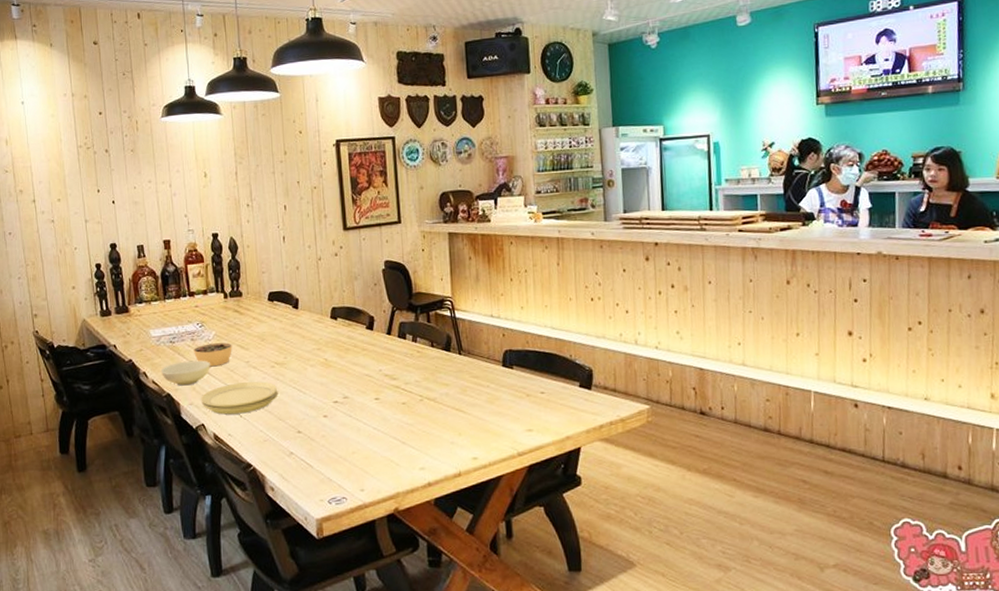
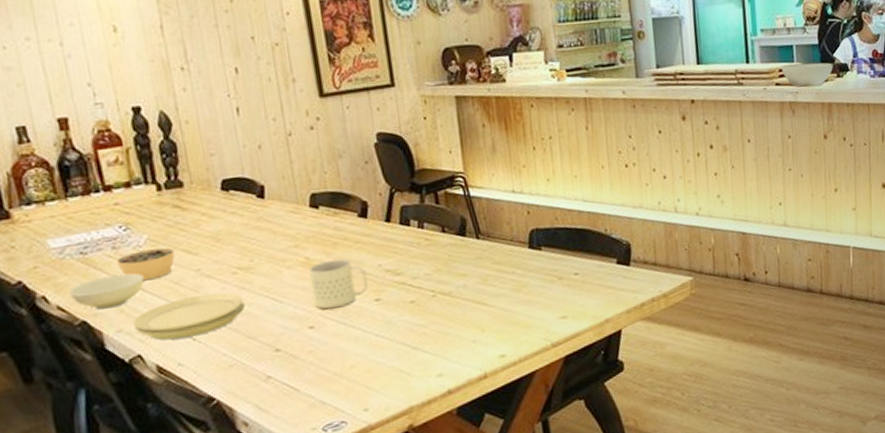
mug: none [326,362,370,403] -> present [308,258,368,310]
bowl: none [745,211,799,235] -> present [782,62,834,88]

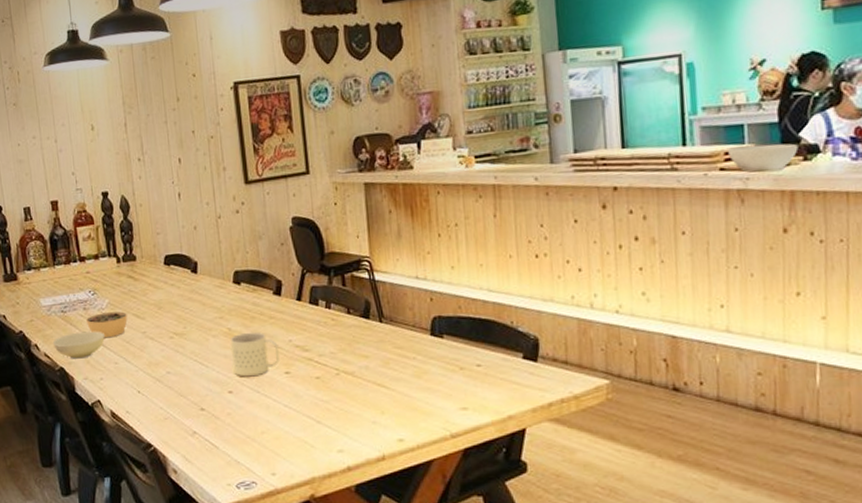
plate: present [133,293,245,341] -> none [96,354,178,390]

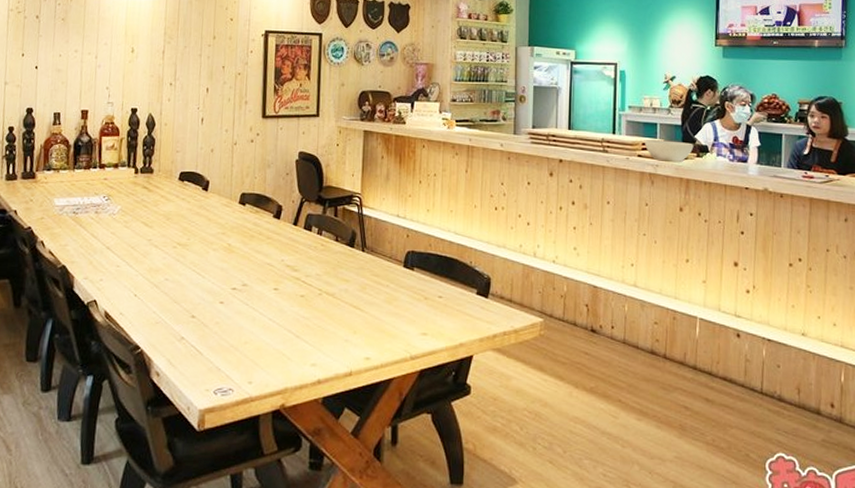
bowl: present [52,331,105,359] -> none [59,233,111,259]
salad: present [86,311,128,338] -> none [96,218,136,242]
mug: present [230,332,280,377] -> none [227,249,271,290]

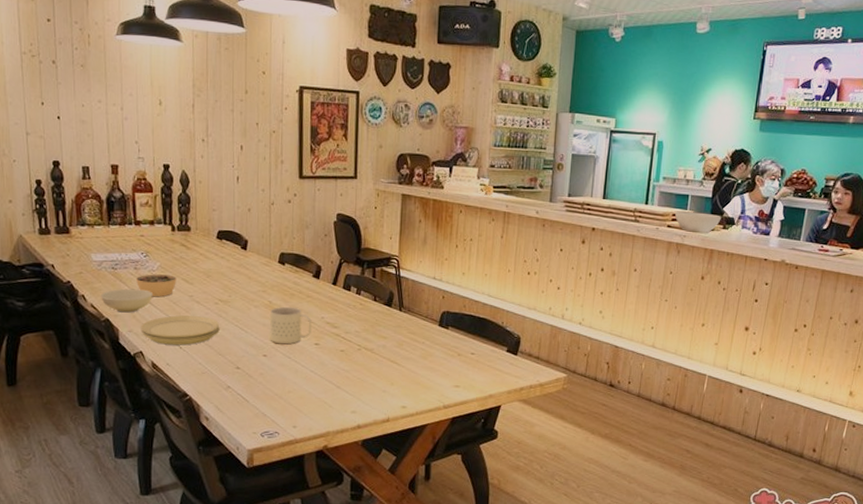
bowl: none [59,233,111,259] -> present [100,288,153,313]
salad: none [96,218,136,242] -> present [136,274,176,297]
plate: none [96,260,177,293] -> present [141,315,220,346]
mug: none [227,249,271,290] -> present [269,306,312,345]

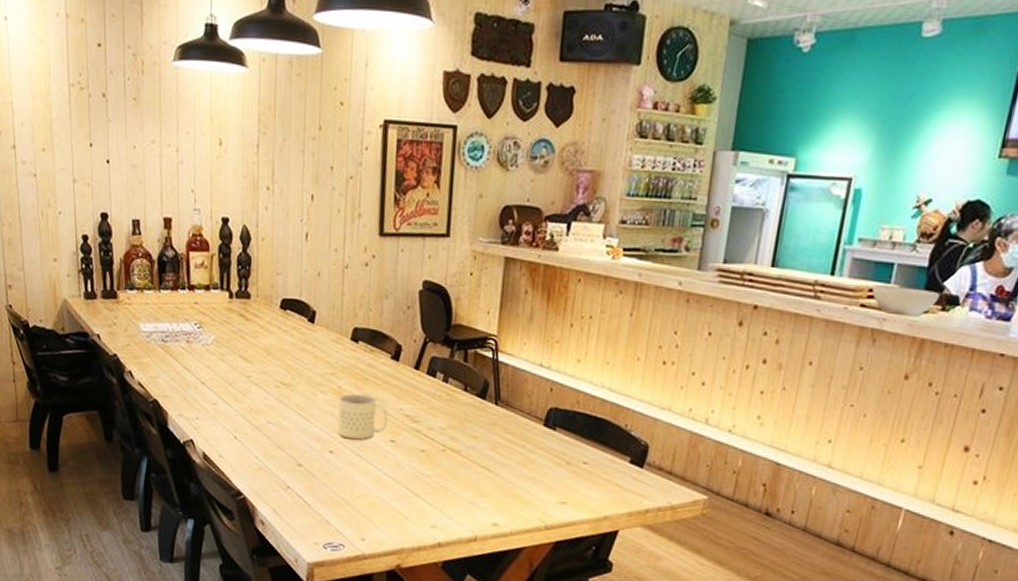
bowl: present [100,288,153,313] -> none [148,365,206,394]
salad: present [136,274,176,297] -> none [188,348,233,377]
plate: present [141,315,220,346] -> none [192,399,281,435]

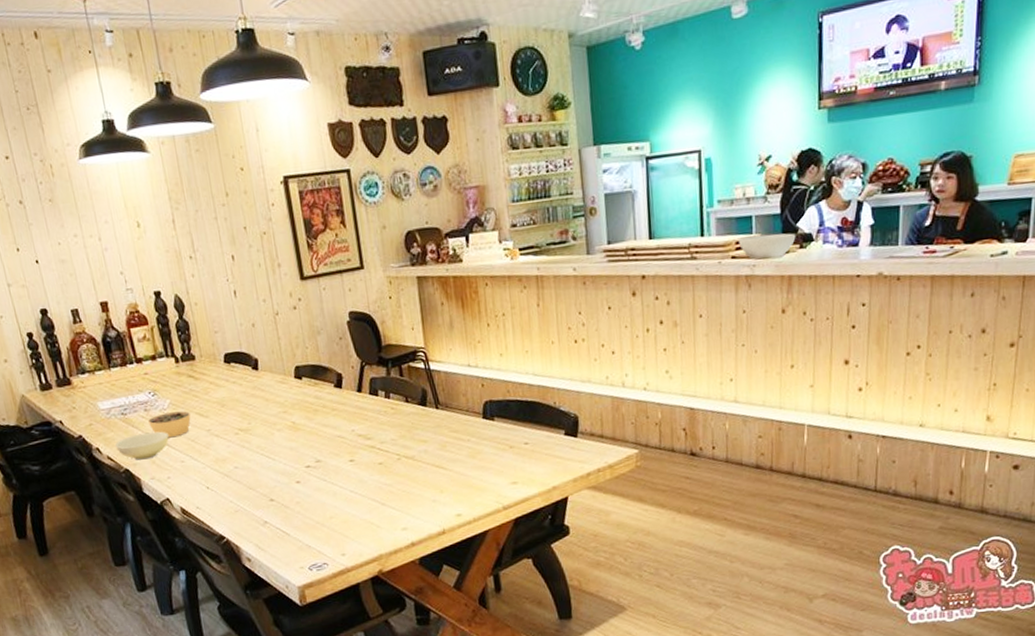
bowl: none [148,365,206,394] -> present [114,431,169,460]
salad: none [188,348,233,377] -> present [148,411,191,438]
mug: present [337,393,388,440] -> none [294,424,344,467]

